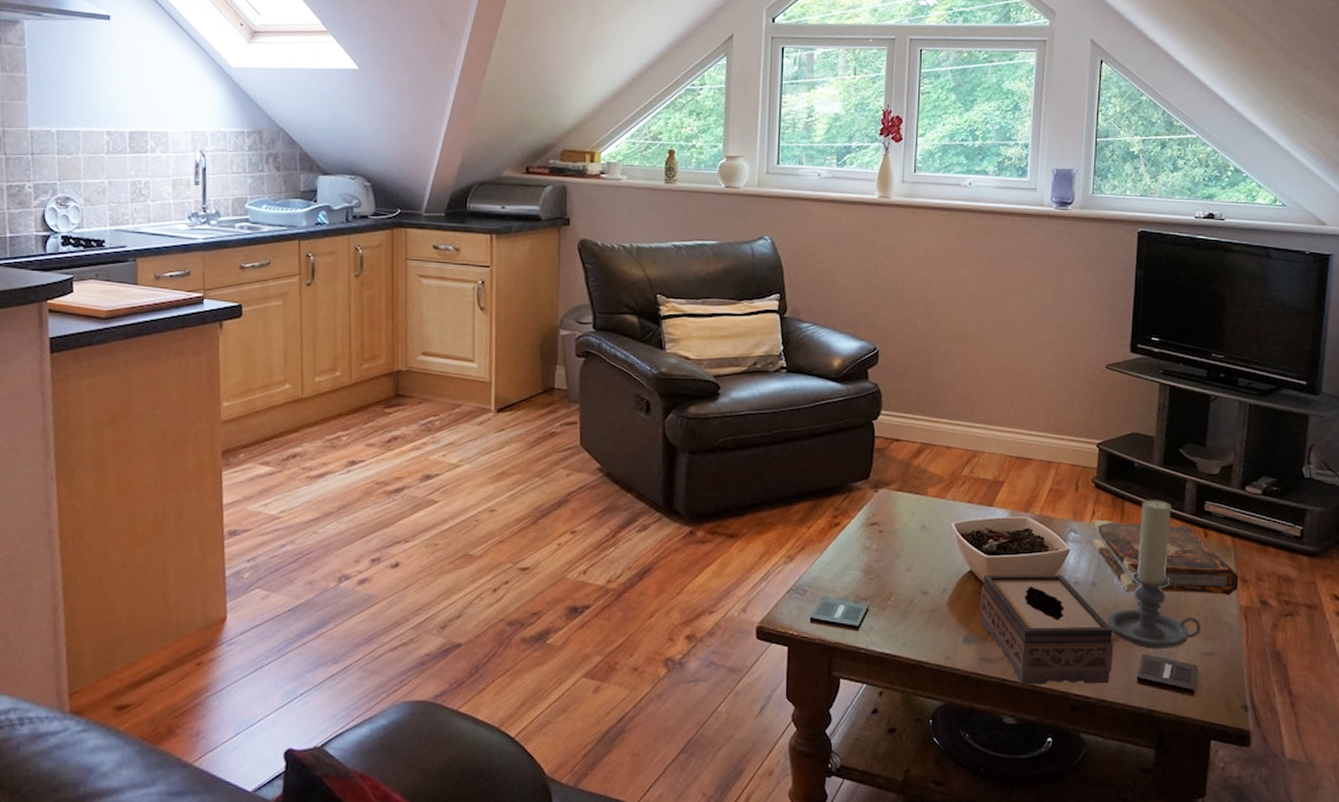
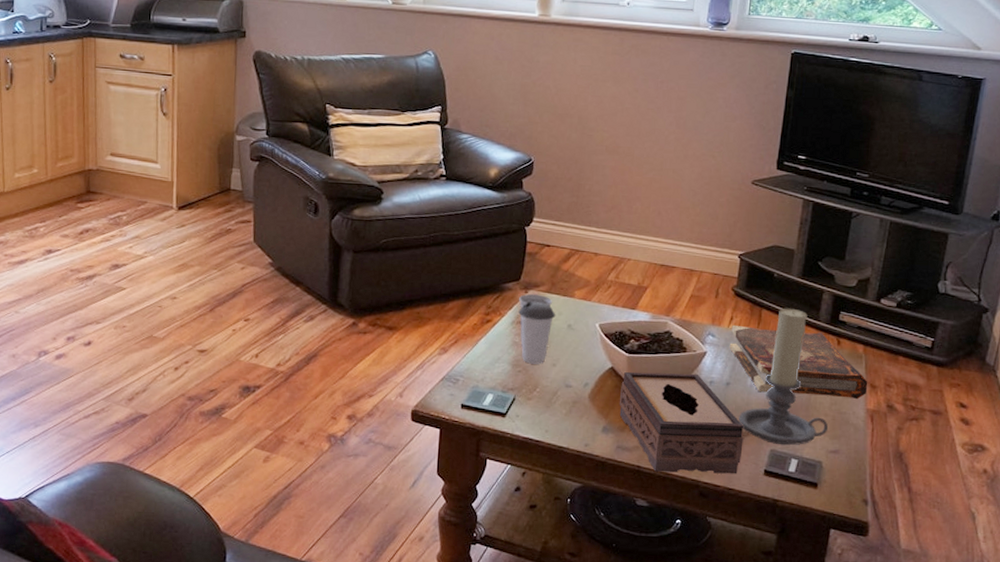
cup: none [869,494,909,570] -> present [518,294,556,364]

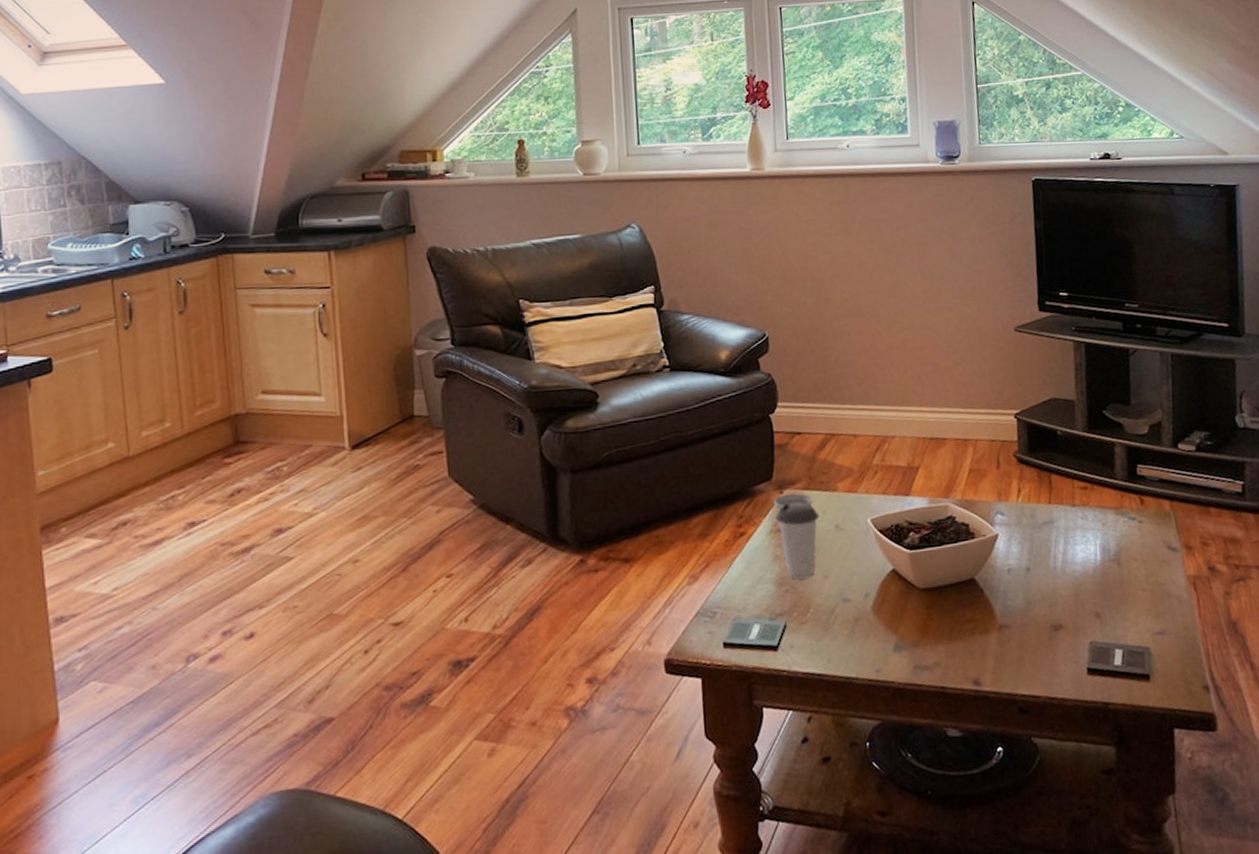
tissue box: present [619,371,744,474] -> none [907,562,1059,691]
book: present [729,324,868,400] -> none [1021,492,1183,574]
candle holder: present [739,308,829,446] -> none [1047,468,1150,635]

